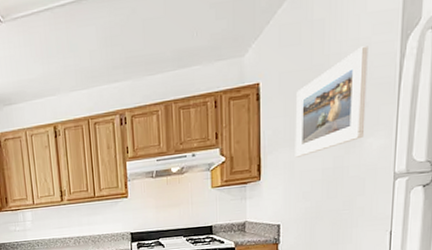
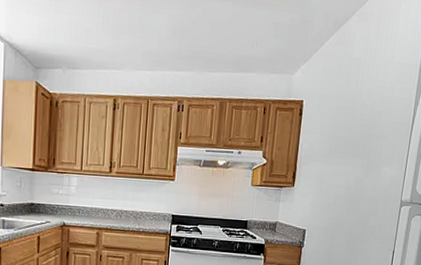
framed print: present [295,46,368,157] -> none [325,89,392,173]

